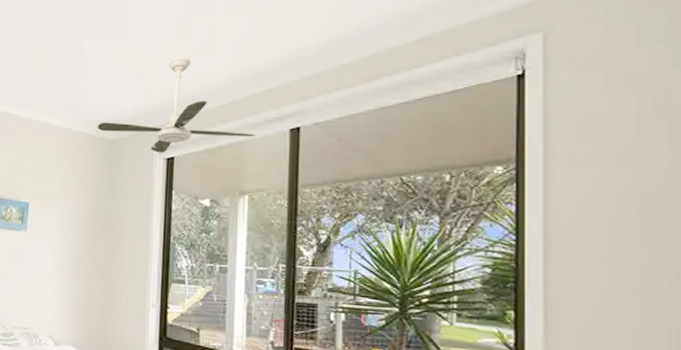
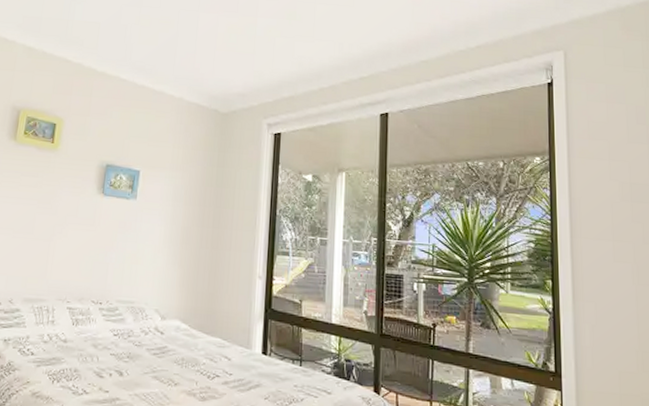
ceiling fan: present [97,56,256,153] -> none [209,39,352,129]

